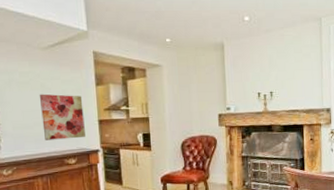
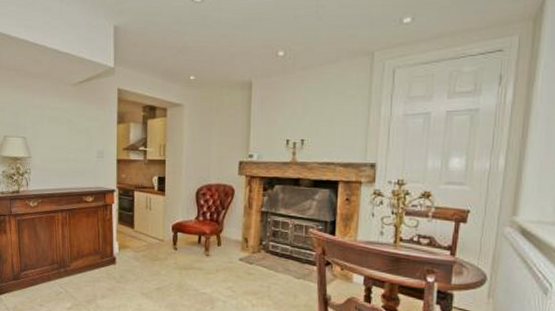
wall art: present [39,94,85,140] -> none [66,130,104,177]

